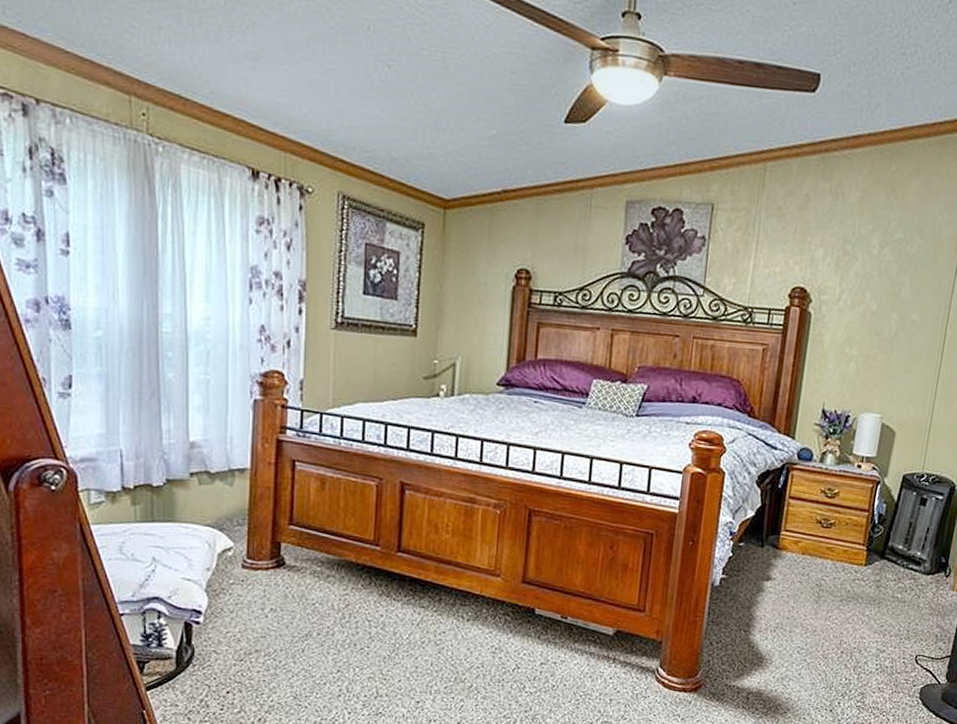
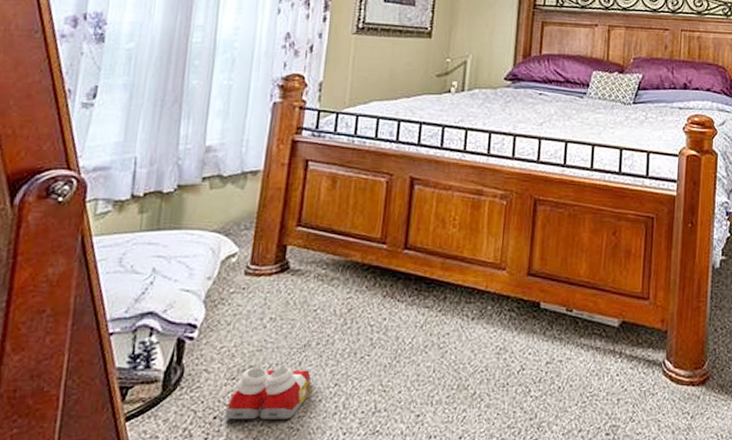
slippers: none [238,651,315,698] -> present [225,366,312,420]

